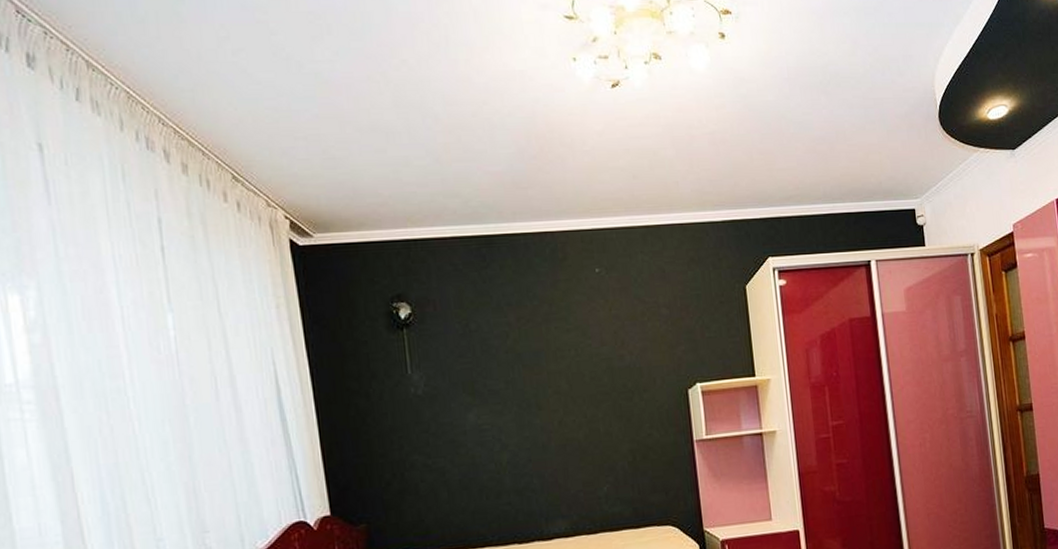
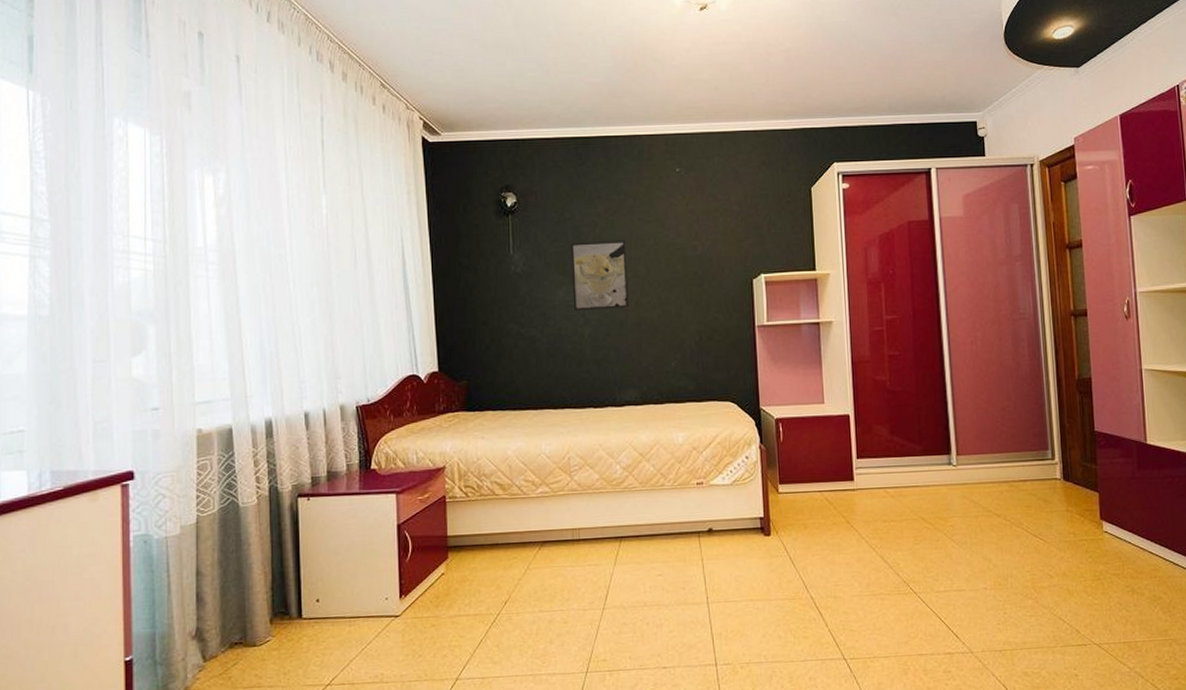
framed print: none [479,353,552,435] -> present [571,241,630,310]

